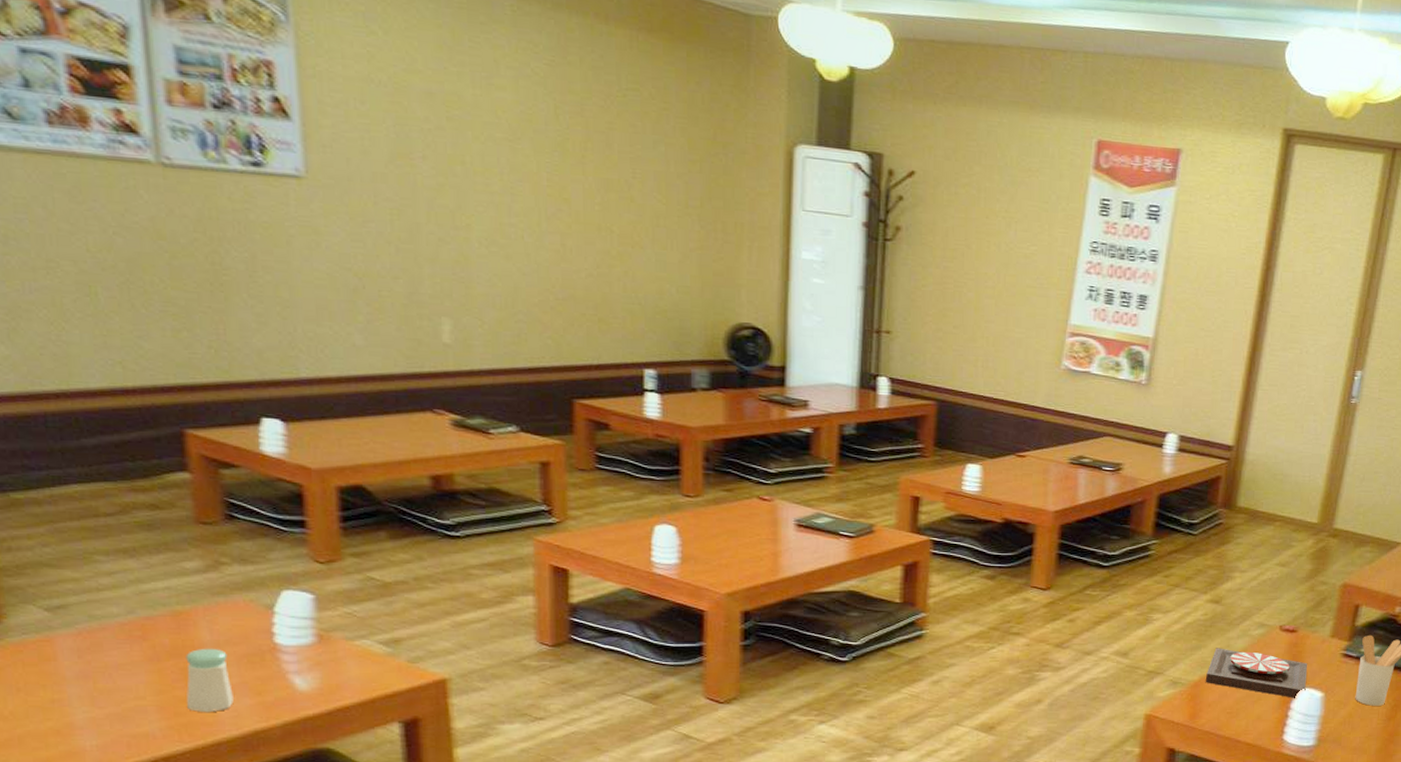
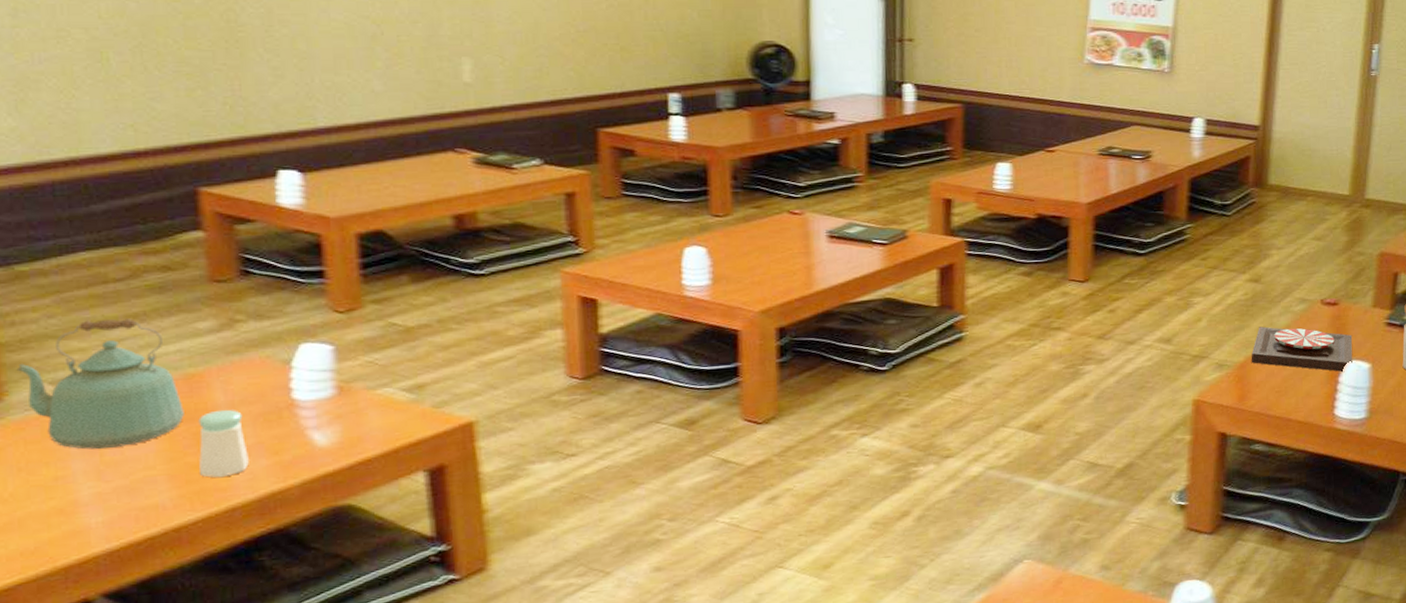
kettle: none [13,551,172,676] -> present [16,319,184,450]

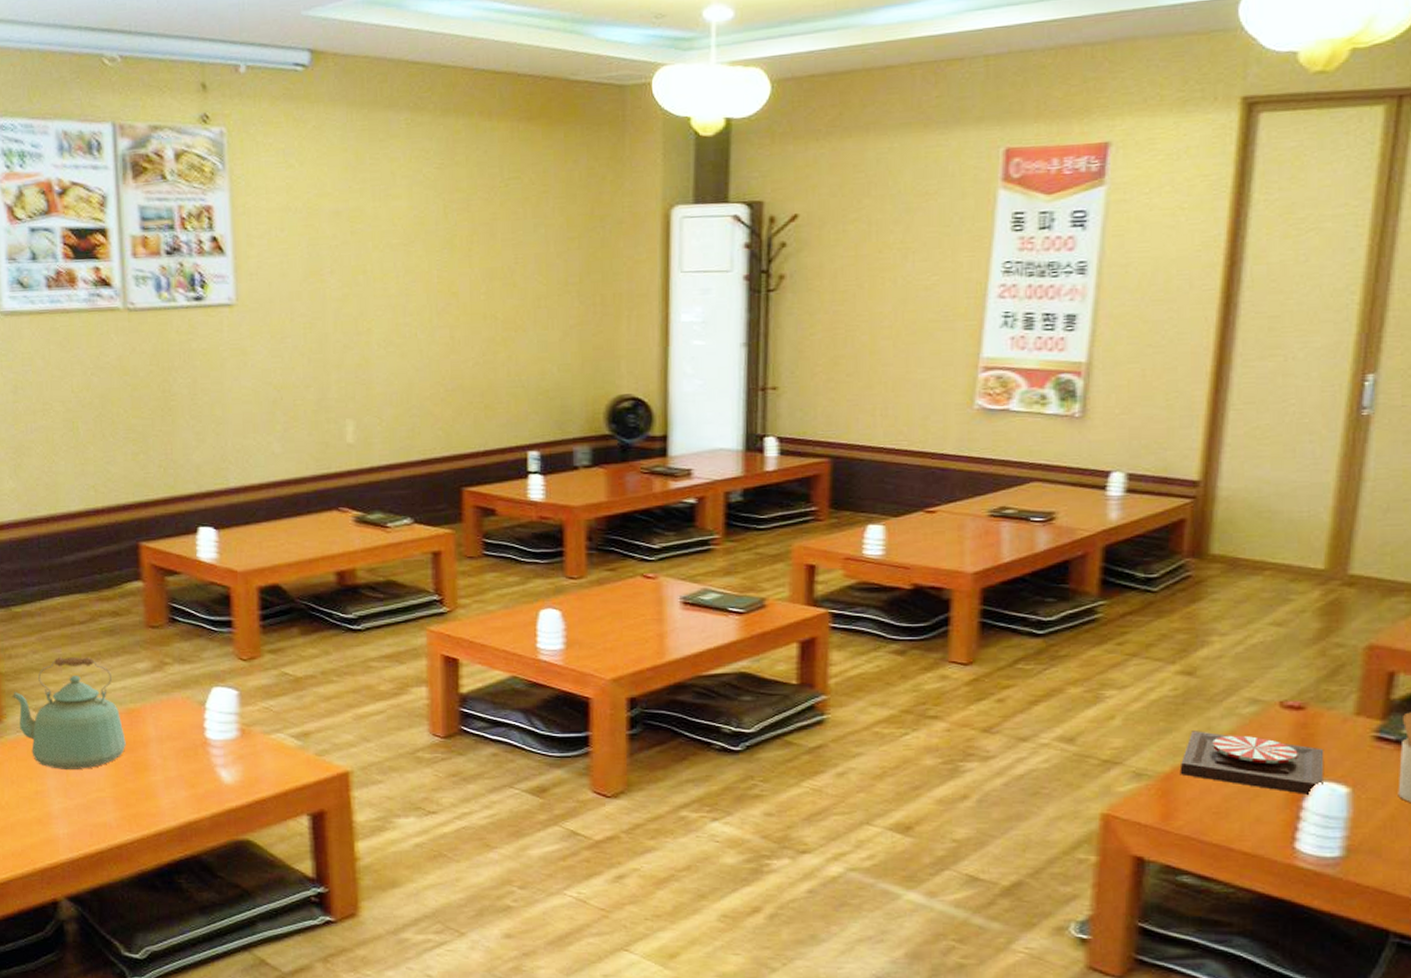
salt shaker: present [198,409,249,478] -> none [136,743,172,804]

